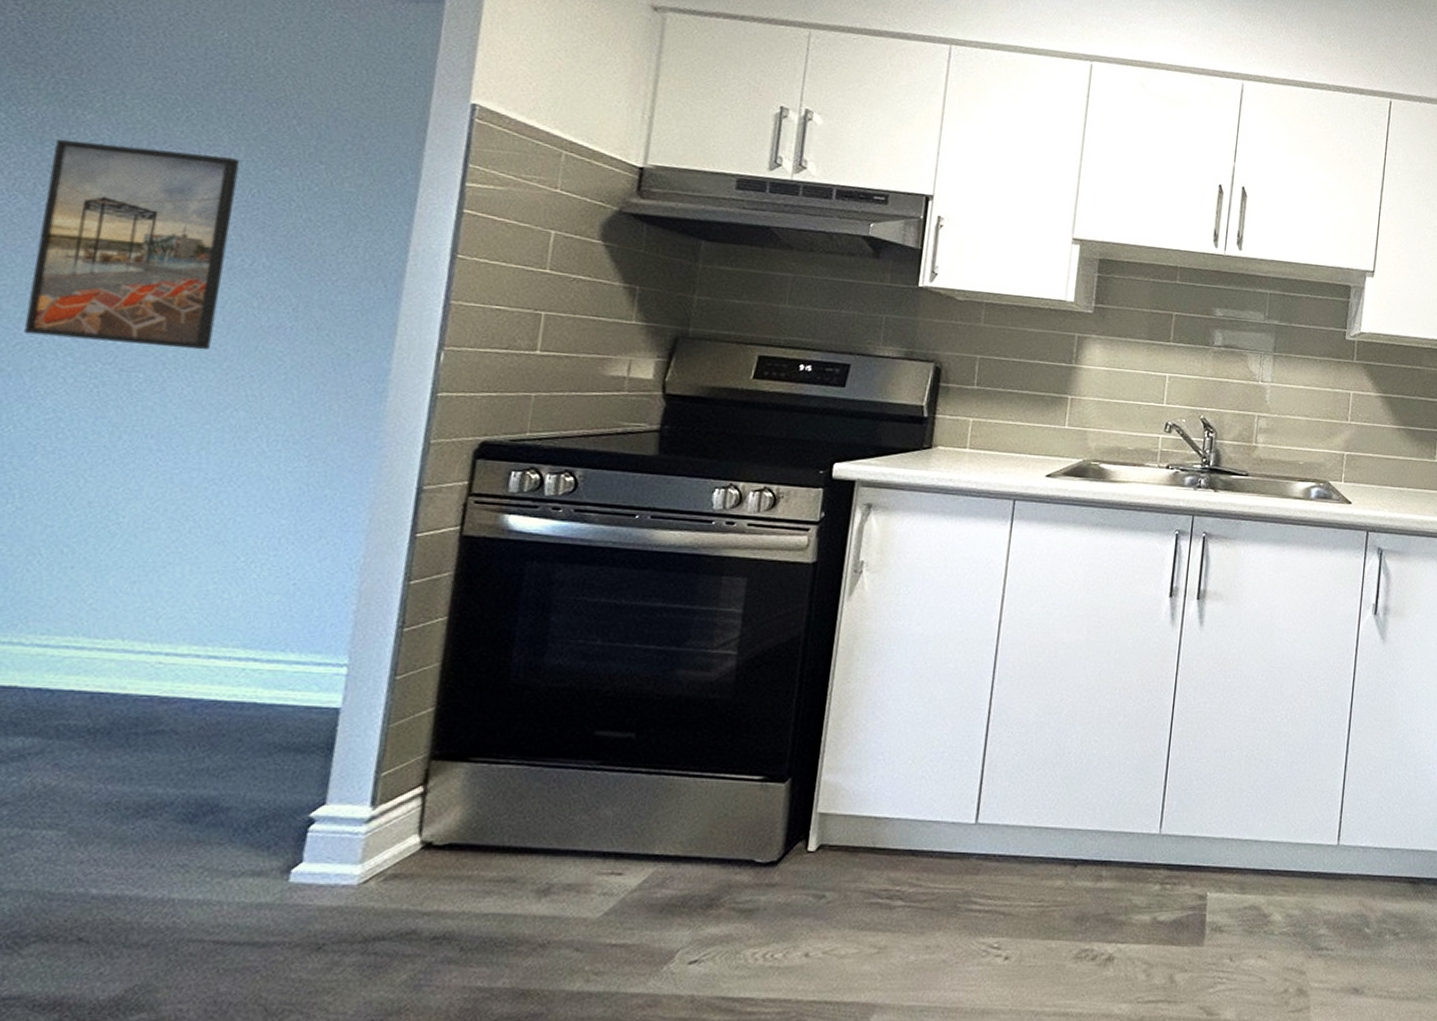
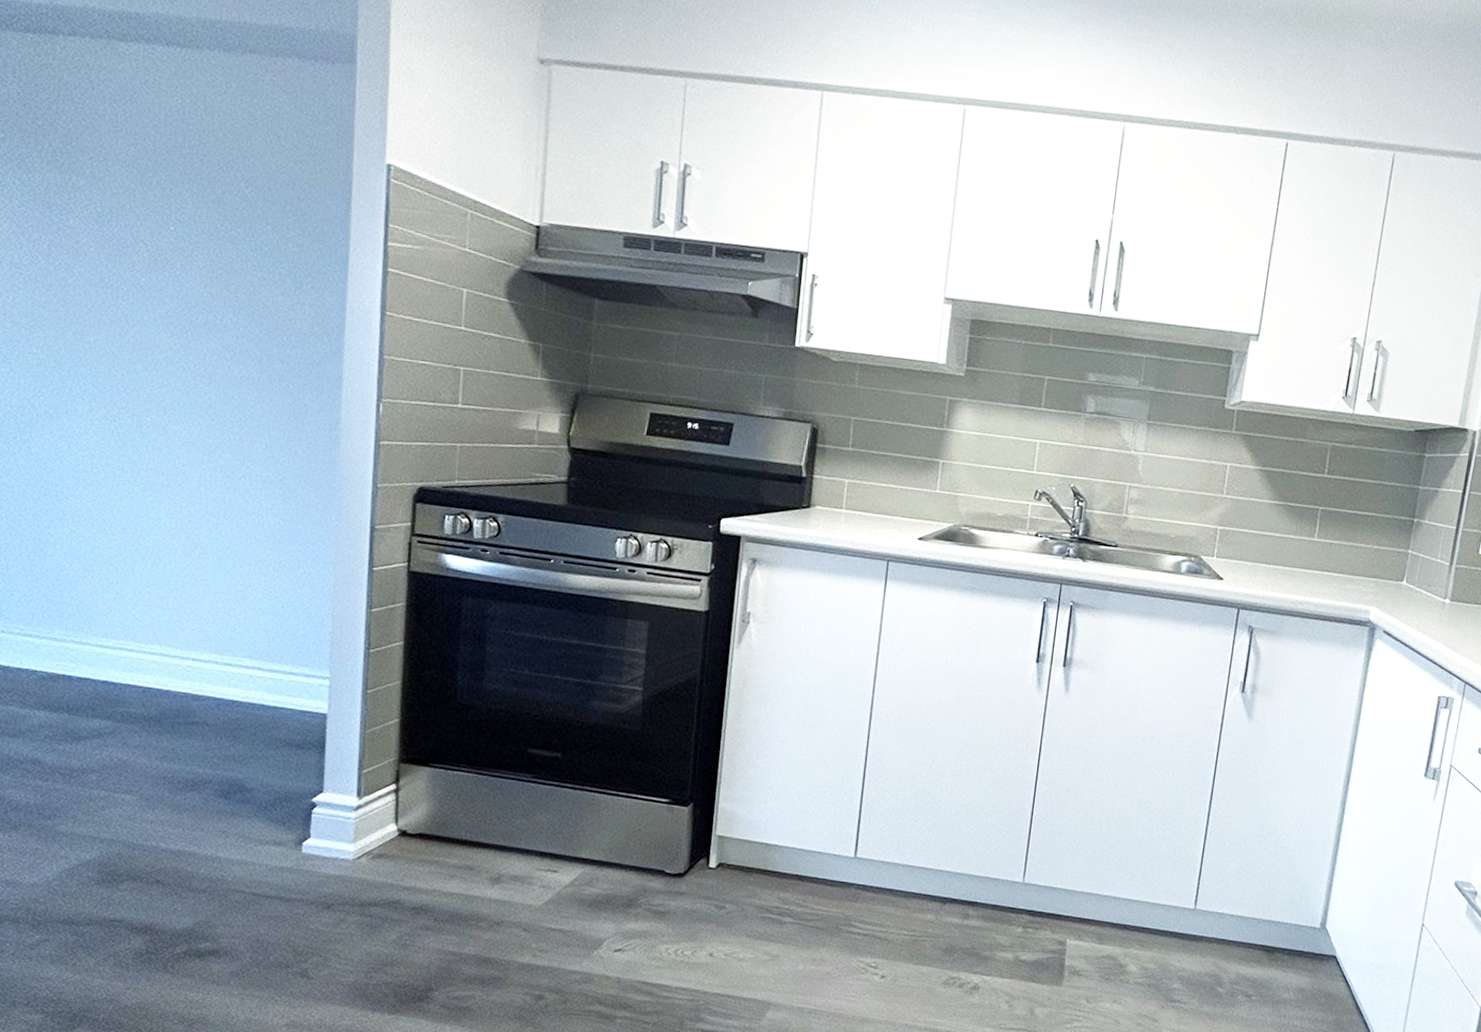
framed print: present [23,138,240,351] -> none [57,203,203,398]

